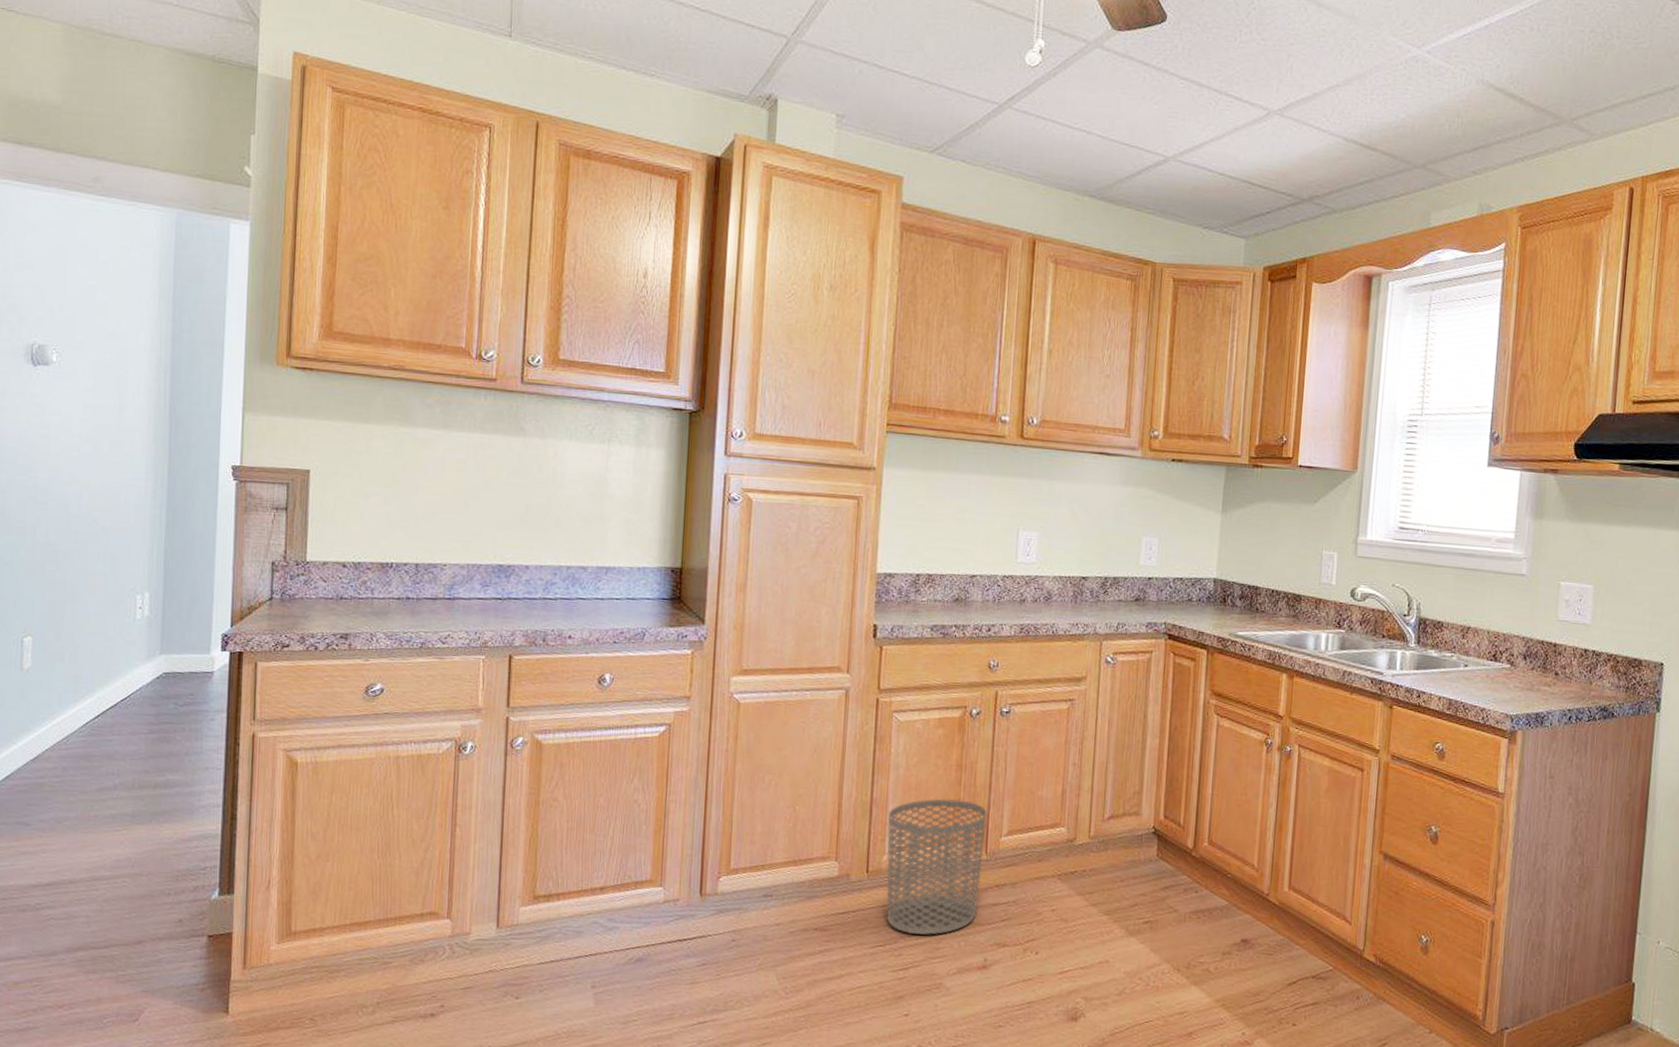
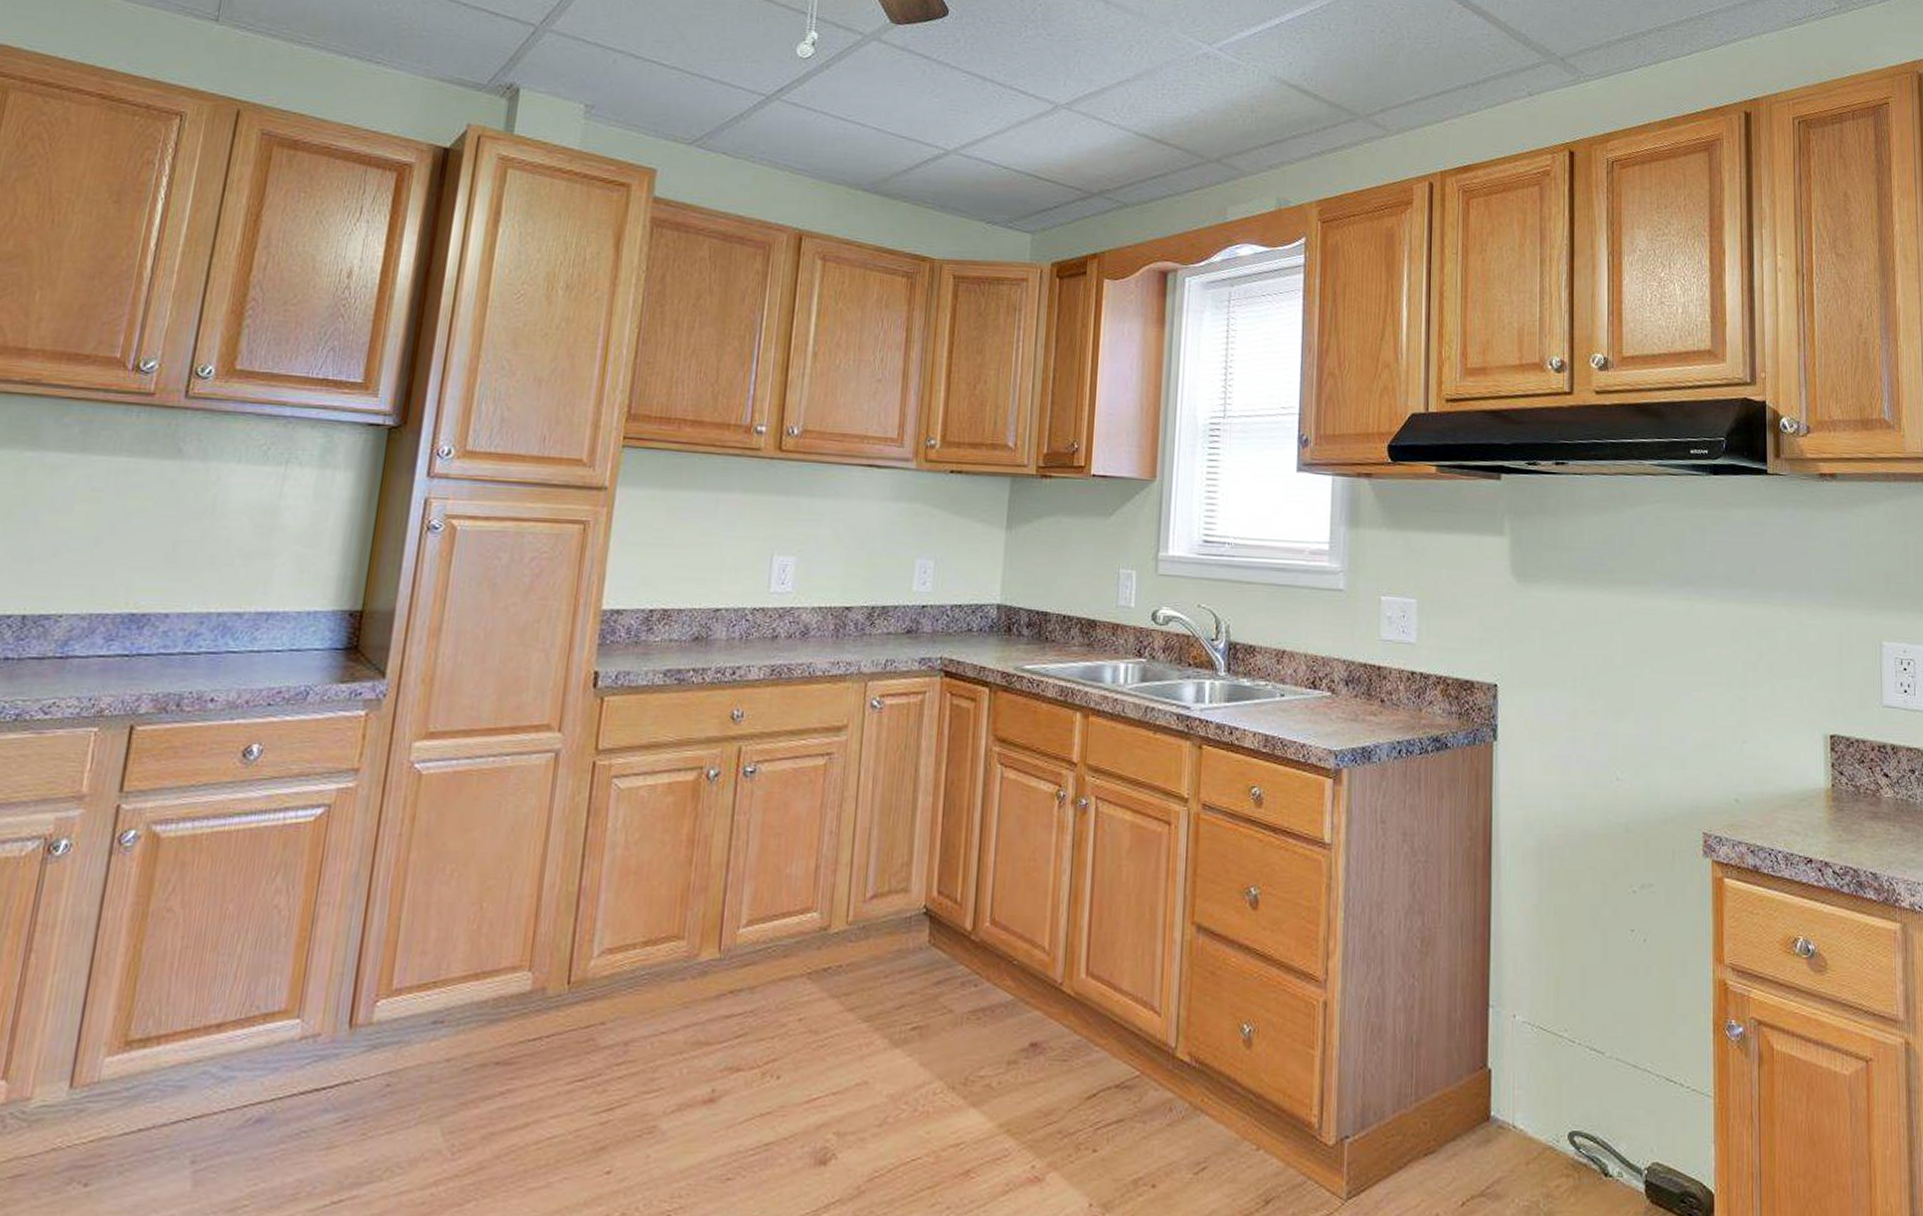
waste bin: present [886,798,987,935] -> none [589,883,723,1063]

